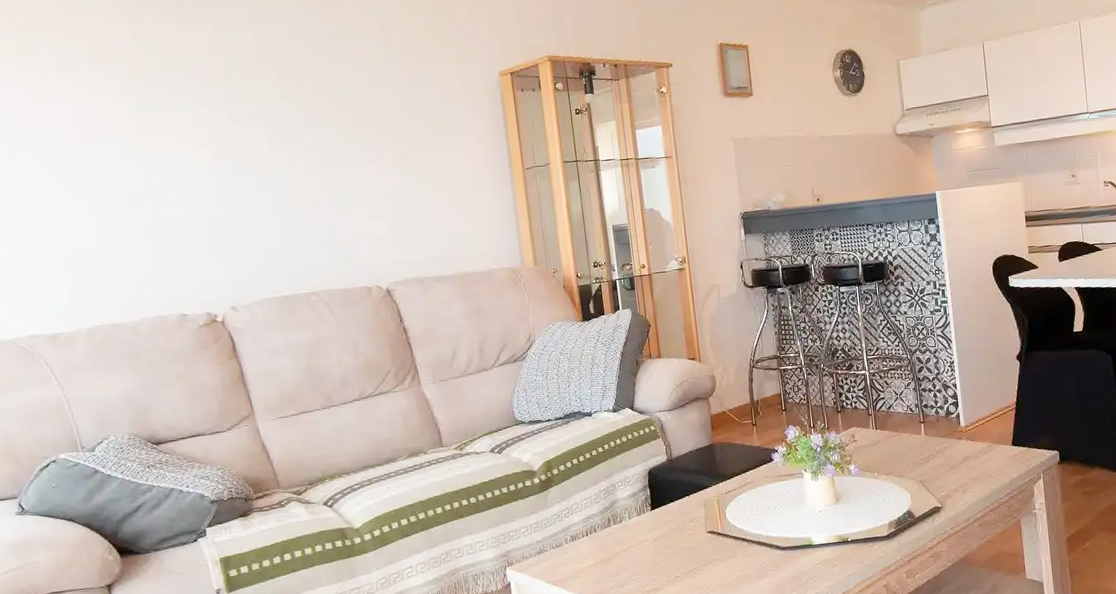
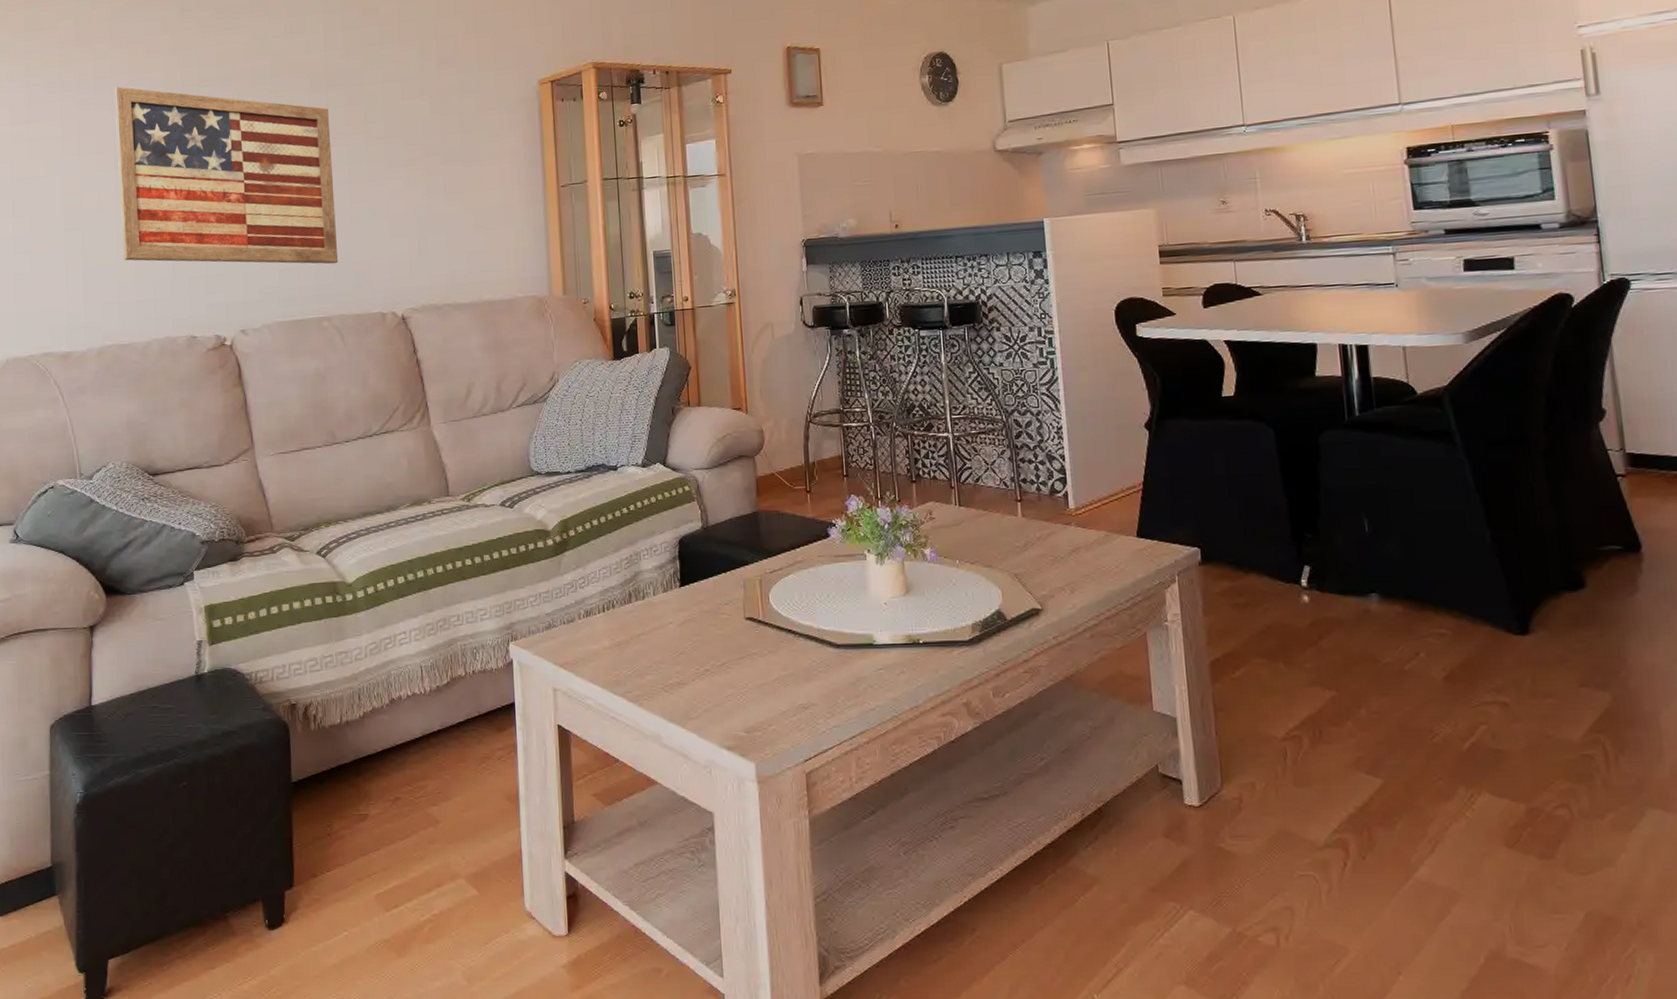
wall art: none [76,76,322,245] -> present [113,87,339,264]

